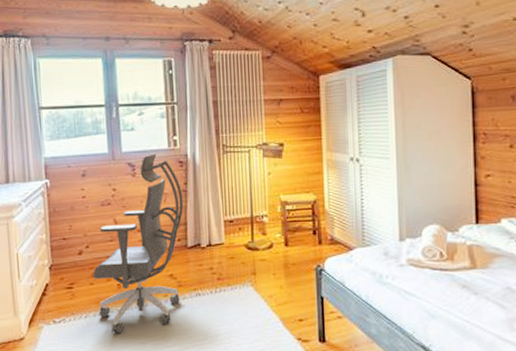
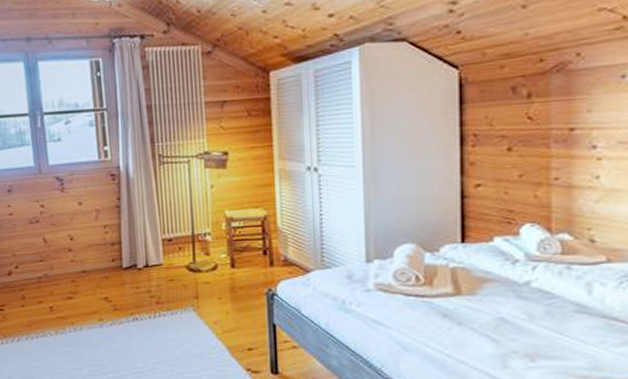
office chair: present [92,153,184,333] -> none [23,166,117,358]

